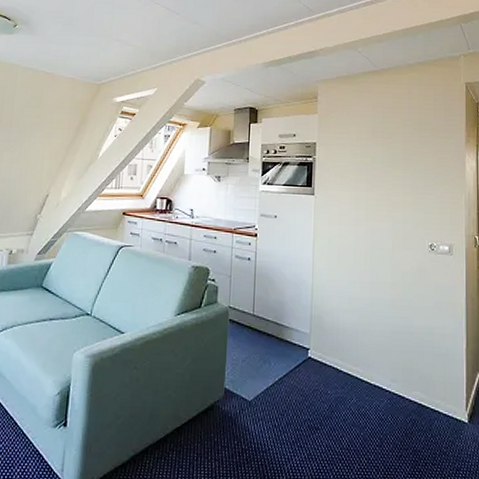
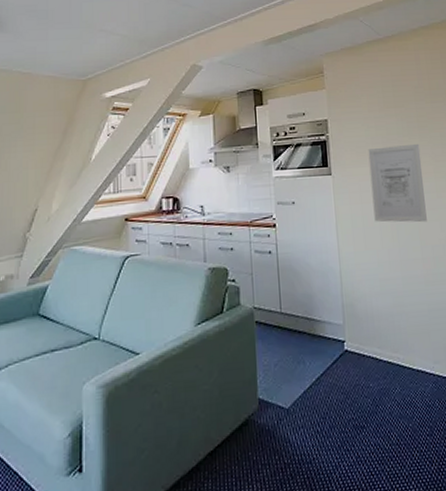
wall art: none [350,174,402,250] -> present [368,143,427,223]

